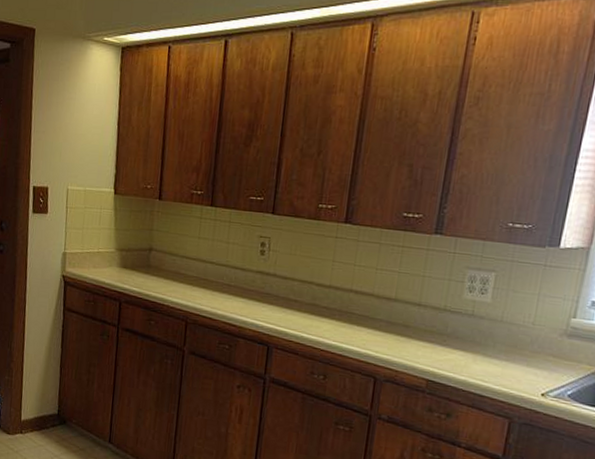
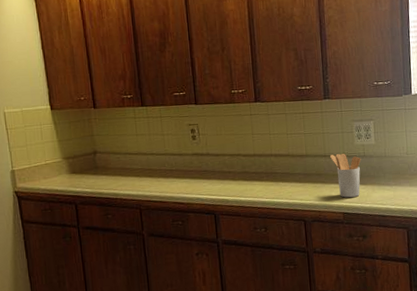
utensil holder: none [426,305,468,364] -> present [330,153,361,198]

